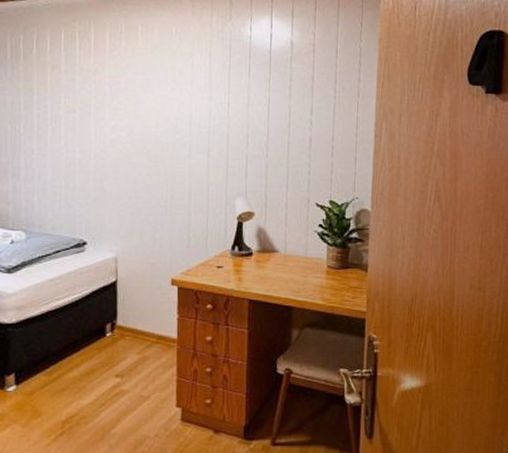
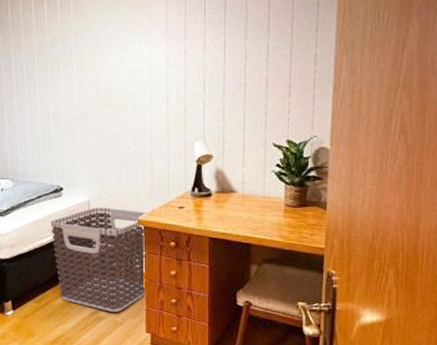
clothes hamper: none [69,265,181,384] -> present [51,207,147,312]

